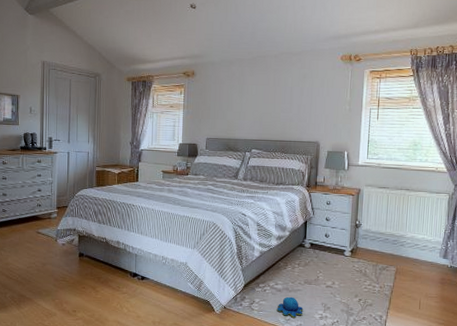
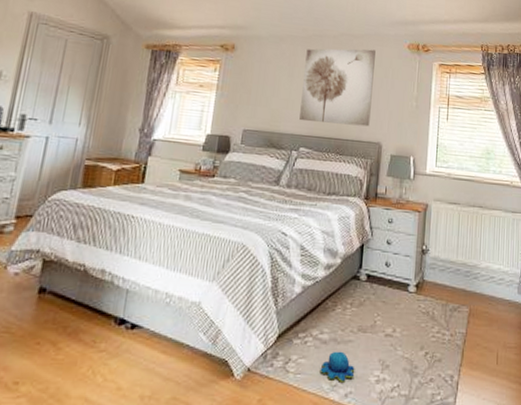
wall art: none [250,64,312,129] -> present [299,48,376,127]

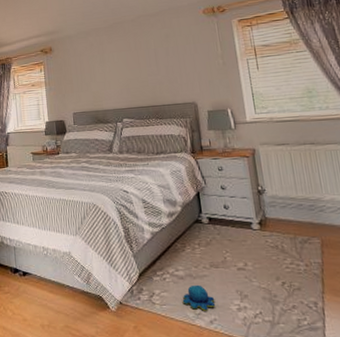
wall art: present [299,48,376,127] -> none [111,22,182,97]

